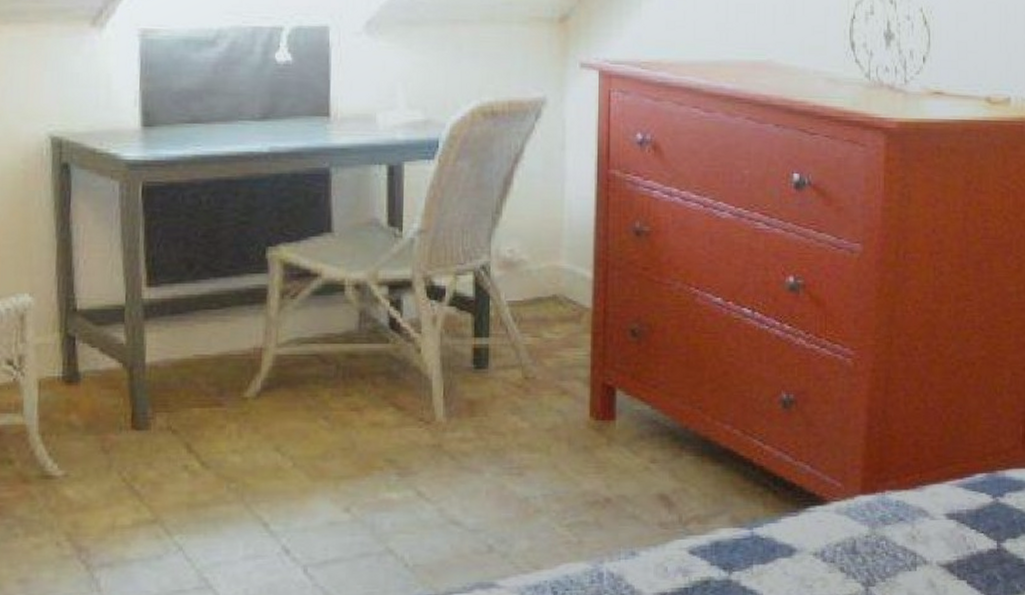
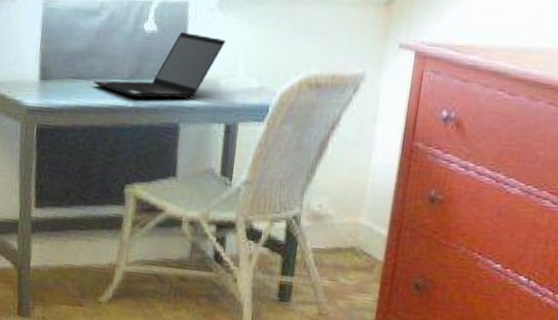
laptop computer: none [214,60,379,142] -> present [93,31,226,99]

